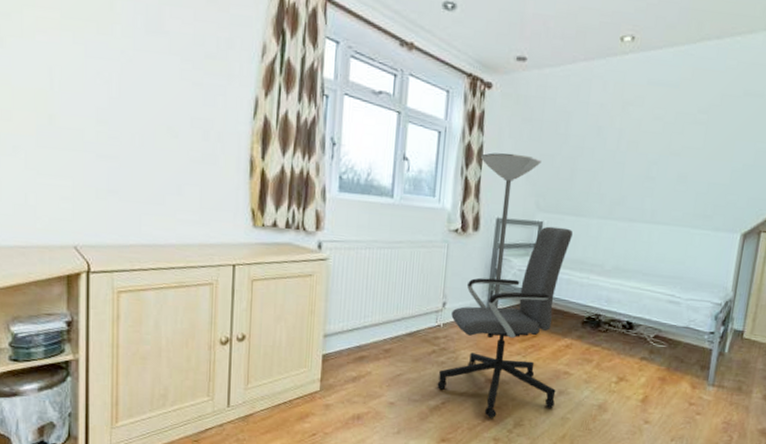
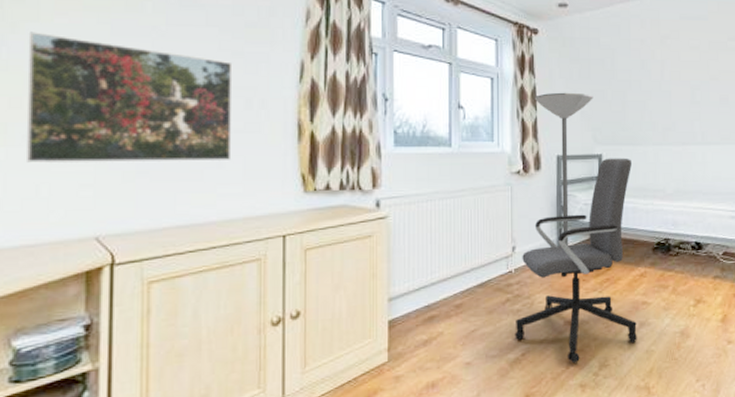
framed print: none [14,47,193,188] -> present [25,32,233,163]

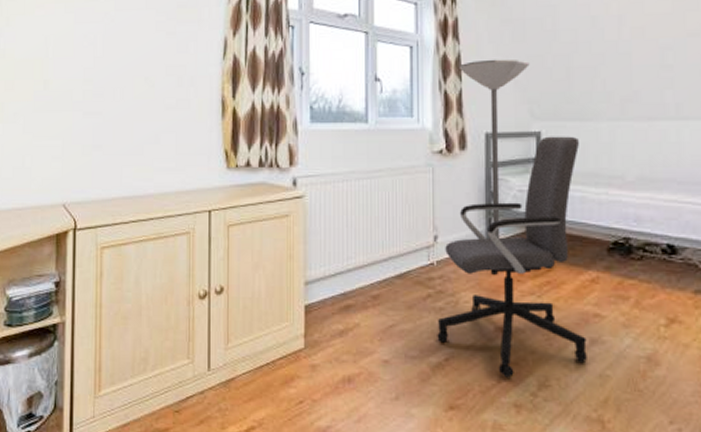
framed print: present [25,32,233,163] -> none [15,24,167,137]

